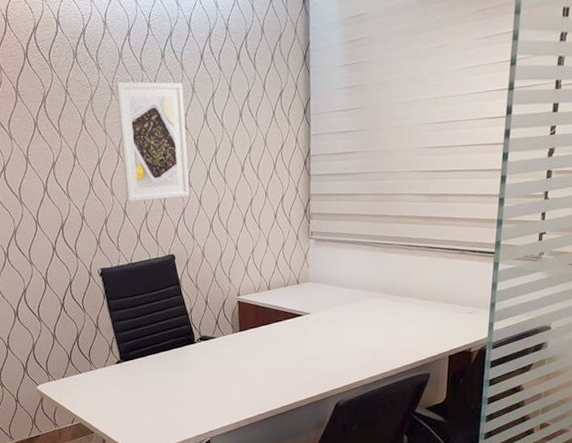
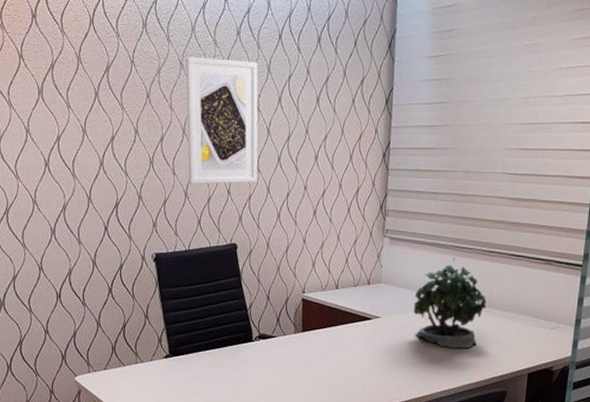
potted plant: none [340,253,407,338] -> present [413,257,487,349]

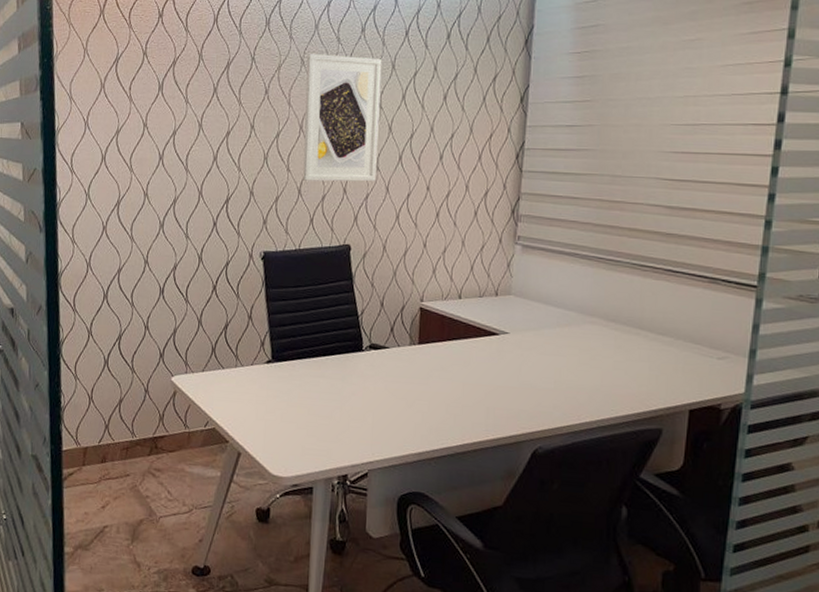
potted plant: present [413,257,487,349] -> none [548,270,637,376]

